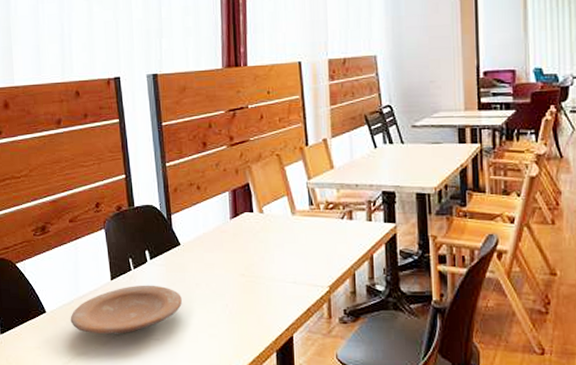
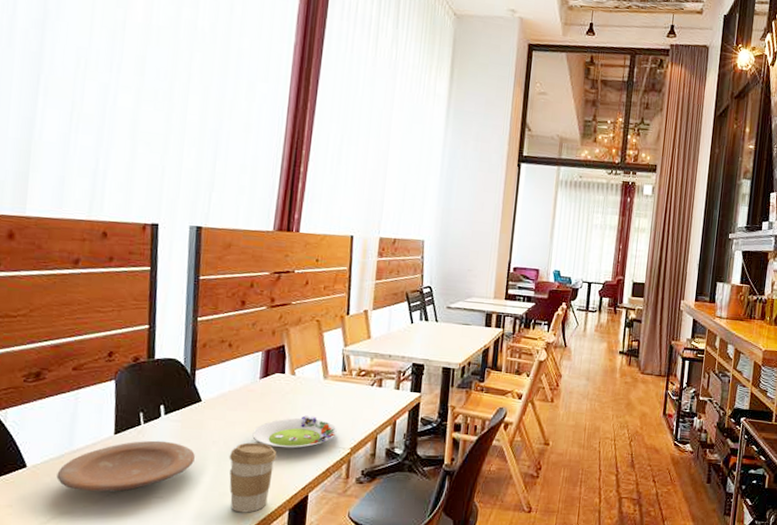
coffee cup: none [212,284,257,355] -> present [229,442,277,513]
salad plate: none [231,254,313,288] -> present [252,415,337,449]

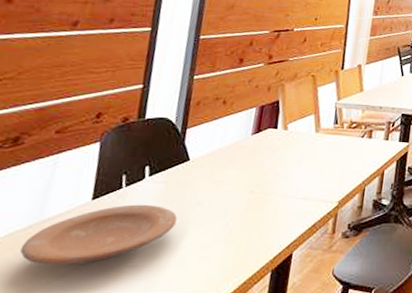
coffee cup: present [229,442,277,513] -> none [210,201,264,278]
salad plate: present [252,415,337,449] -> none [239,170,326,205]

